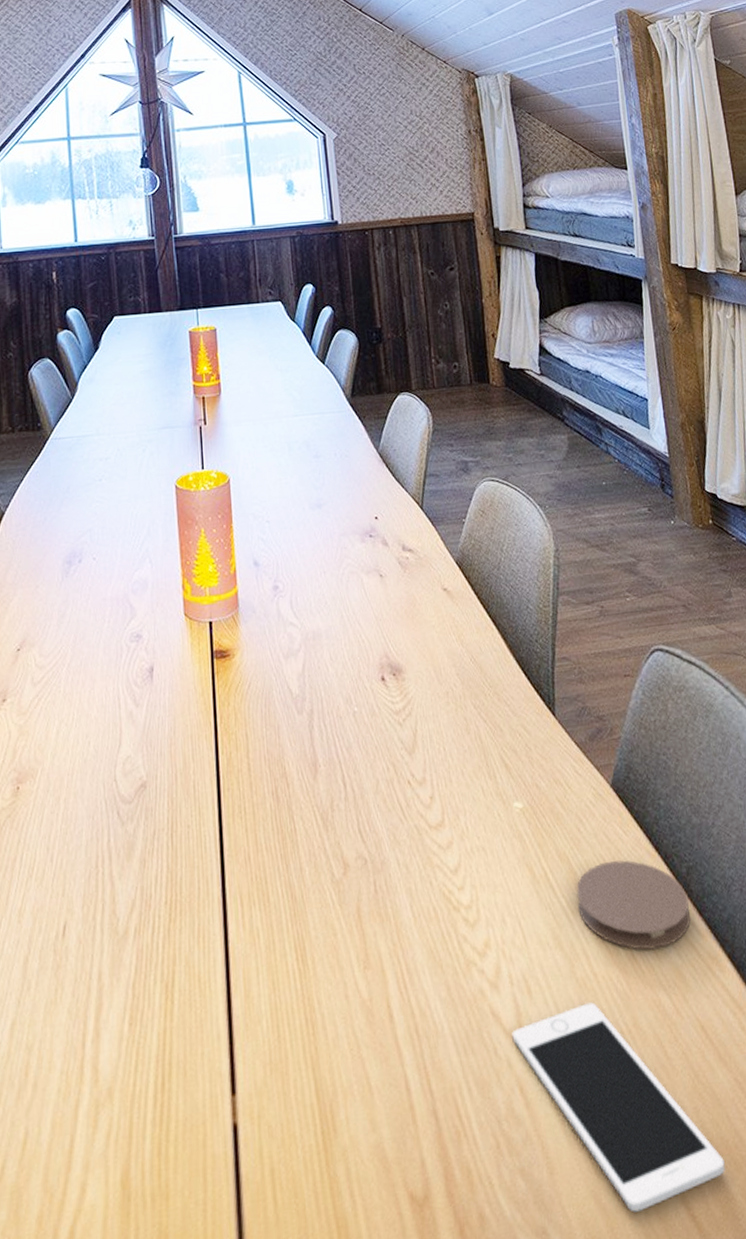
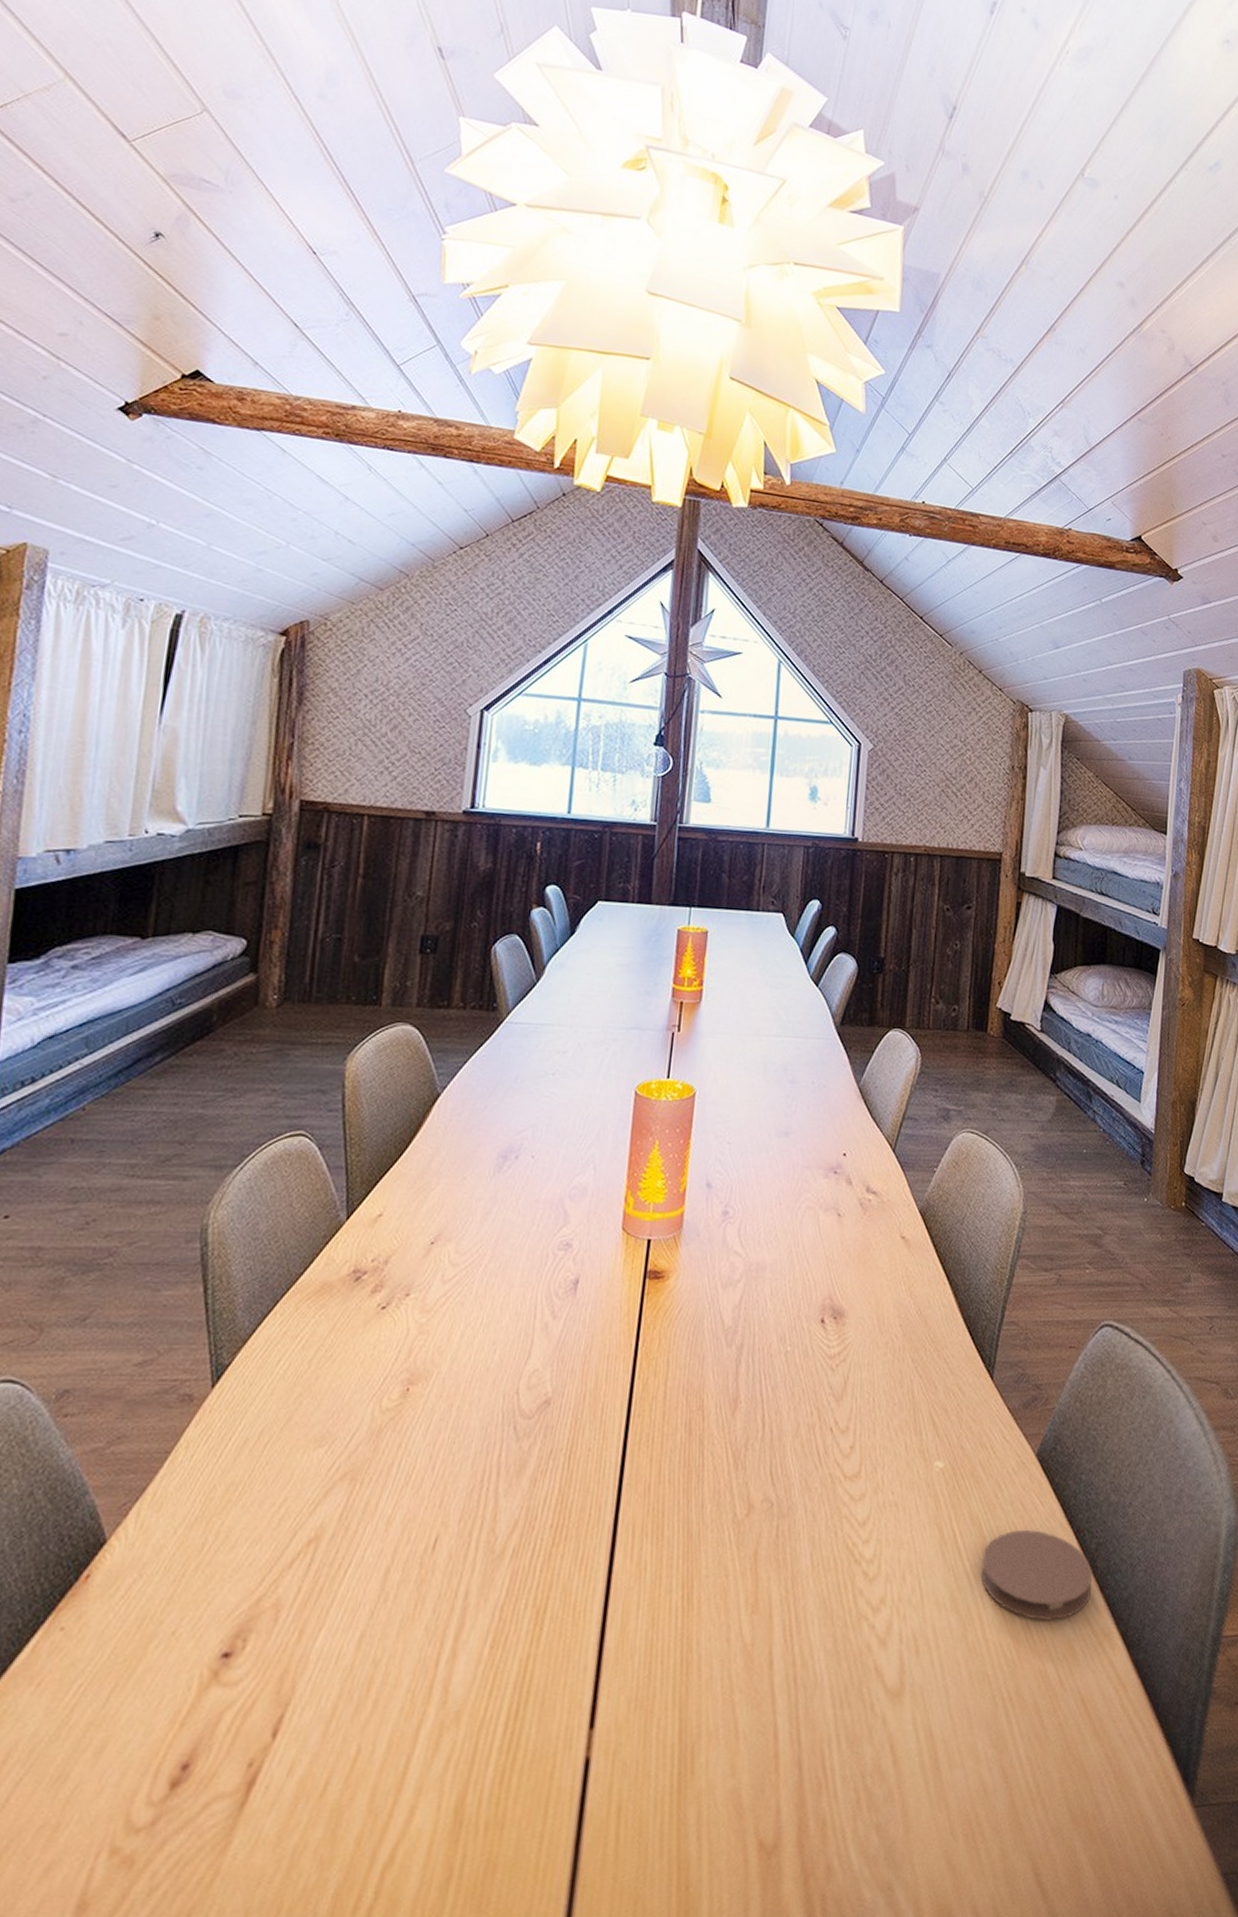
cell phone: present [512,1002,726,1212] -> none [891,1667,1081,1875]

